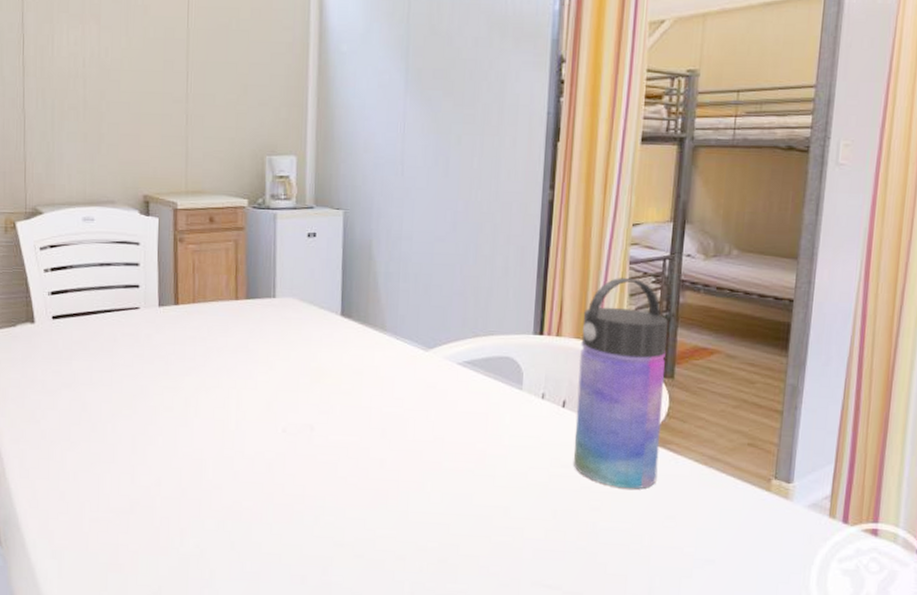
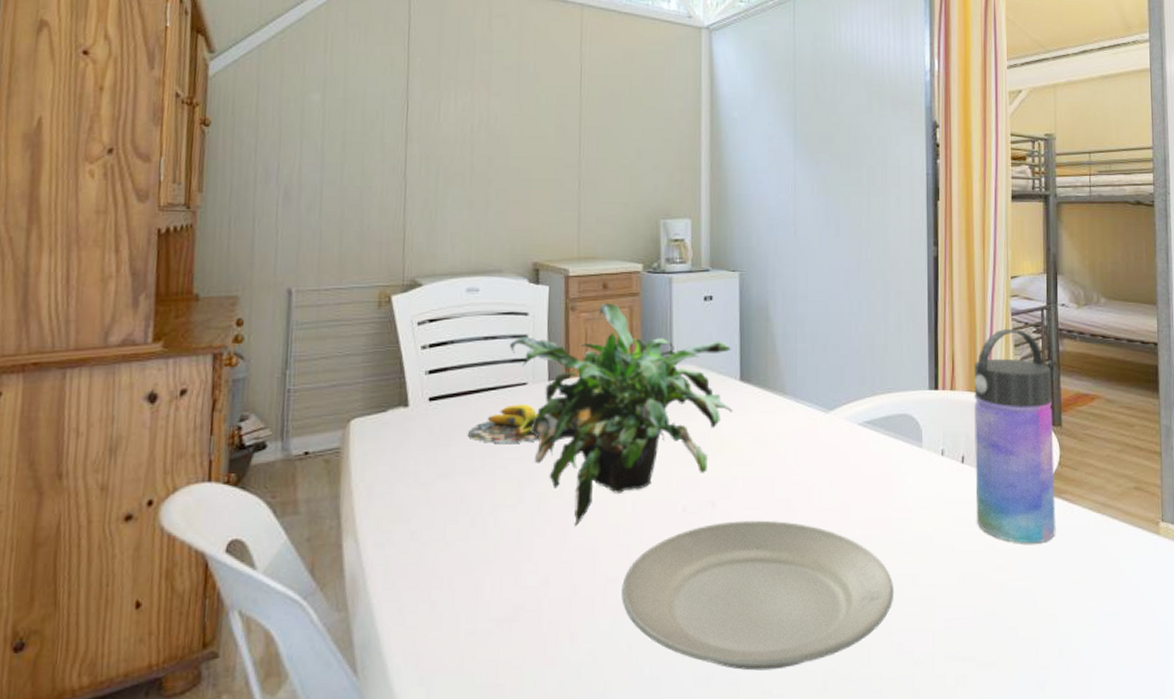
banana: none [88,326,152,361] -> present [468,404,540,443]
potted plant: none [123,235,334,438] -> present [510,302,733,526]
plate: none [226,444,485,578] -> present [622,520,895,671]

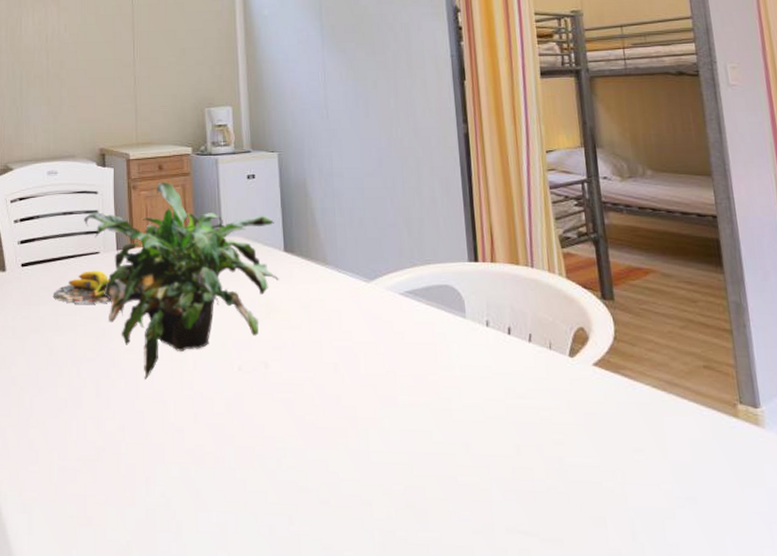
plate: present [622,520,895,671] -> none [188,381,448,527]
water bottle: present [973,328,1056,544] -> none [513,201,617,420]

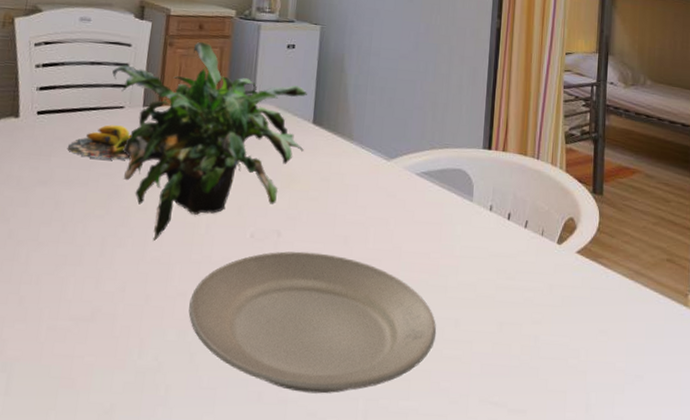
plate: none [188,381,448,527] -> present [188,251,437,394]

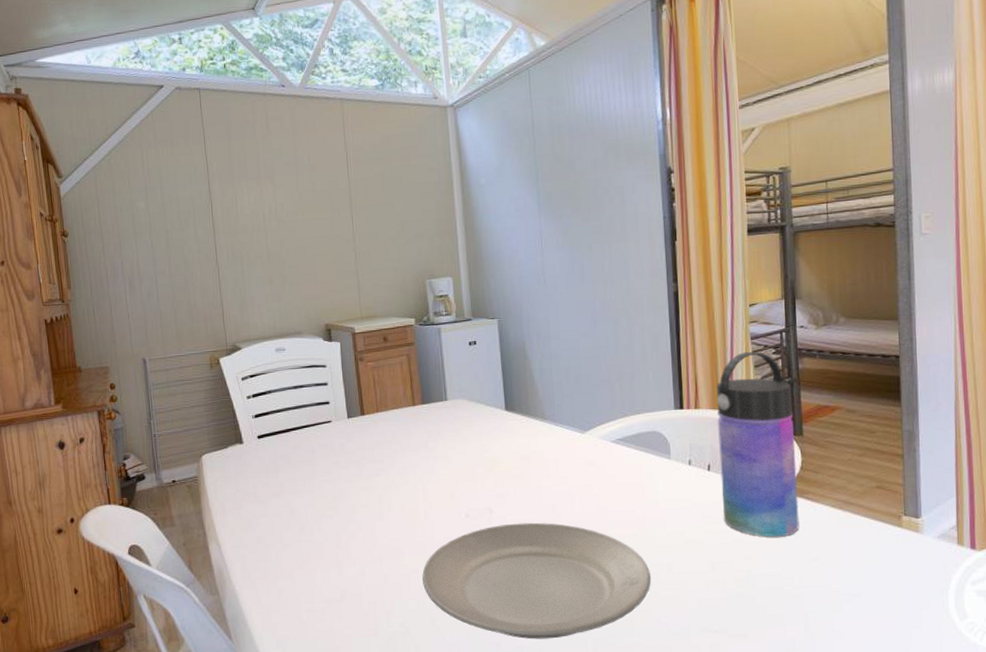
banana: present [68,124,131,160] -> none [290,437,346,469]
potted plant: present [112,41,308,241] -> none [314,352,501,530]
water bottle: none [518,99,596,302] -> present [716,351,800,537]

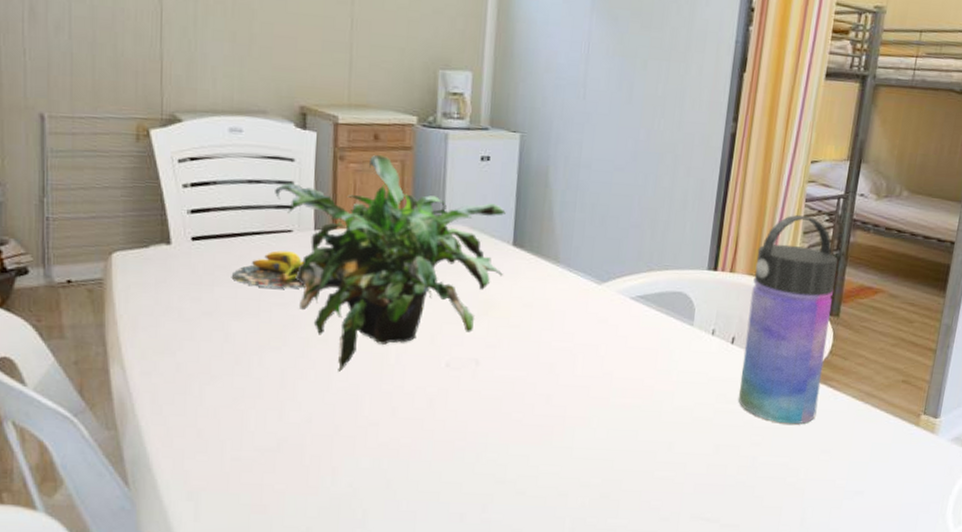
banana: none [290,437,346,469] -> present [232,250,305,289]
potted plant: none [314,352,501,530] -> present [275,154,507,372]
plate: present [422,522,652,639] -> none [382,379,649,514]

